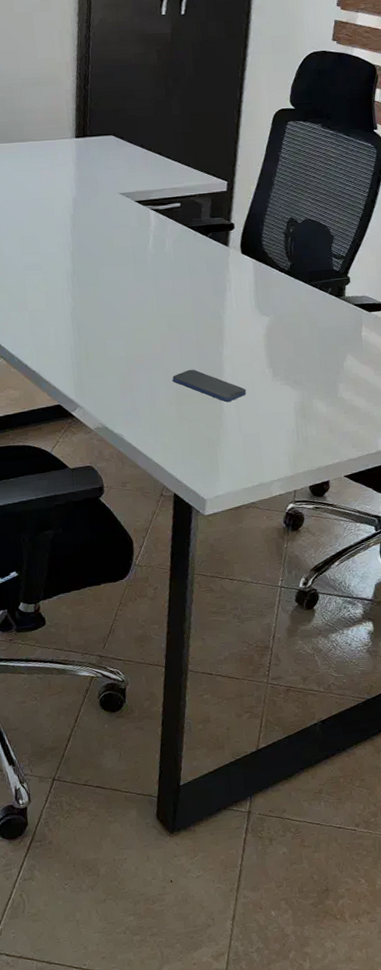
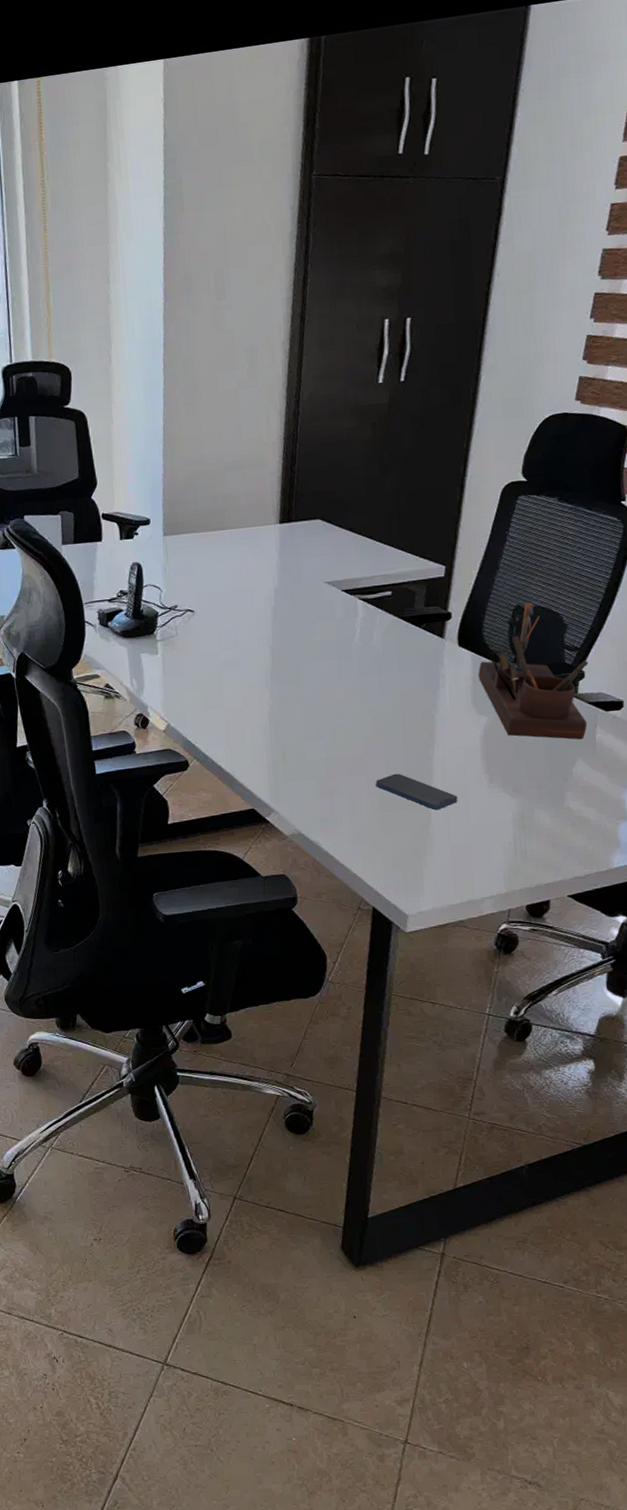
desk organizer: none [259,216,354,337] -> present [478,602,589,740]

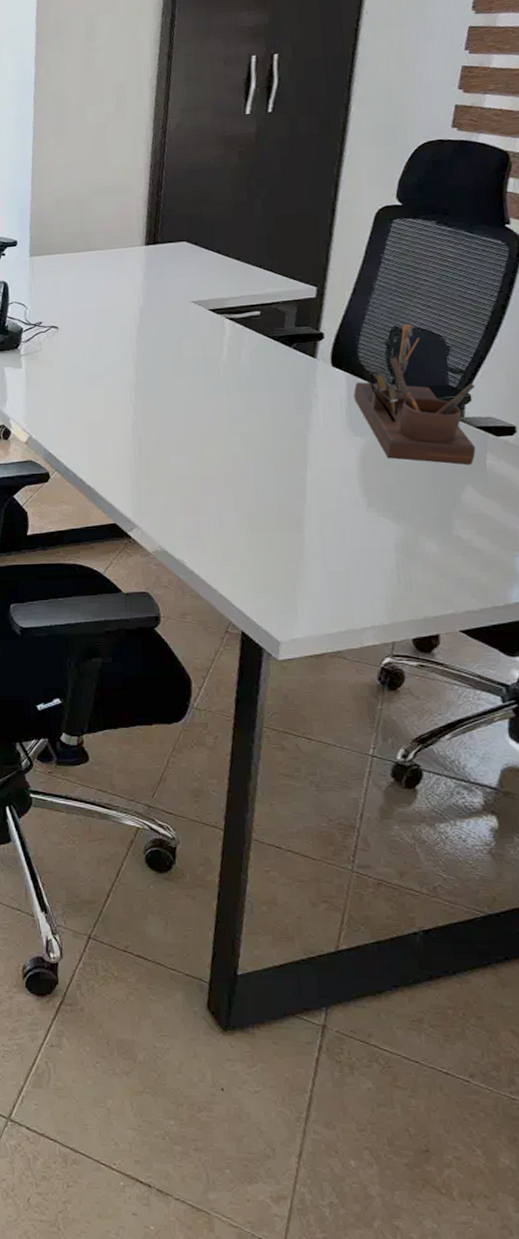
smartphone: present [376,773,458,809] -> none [244,493,334,532]

